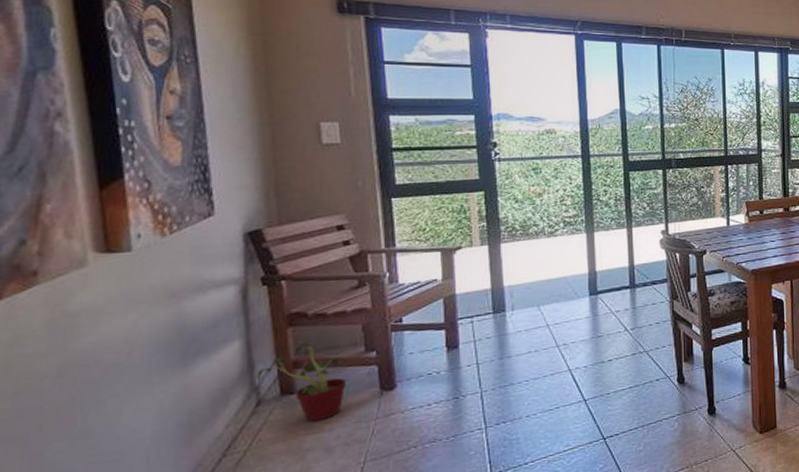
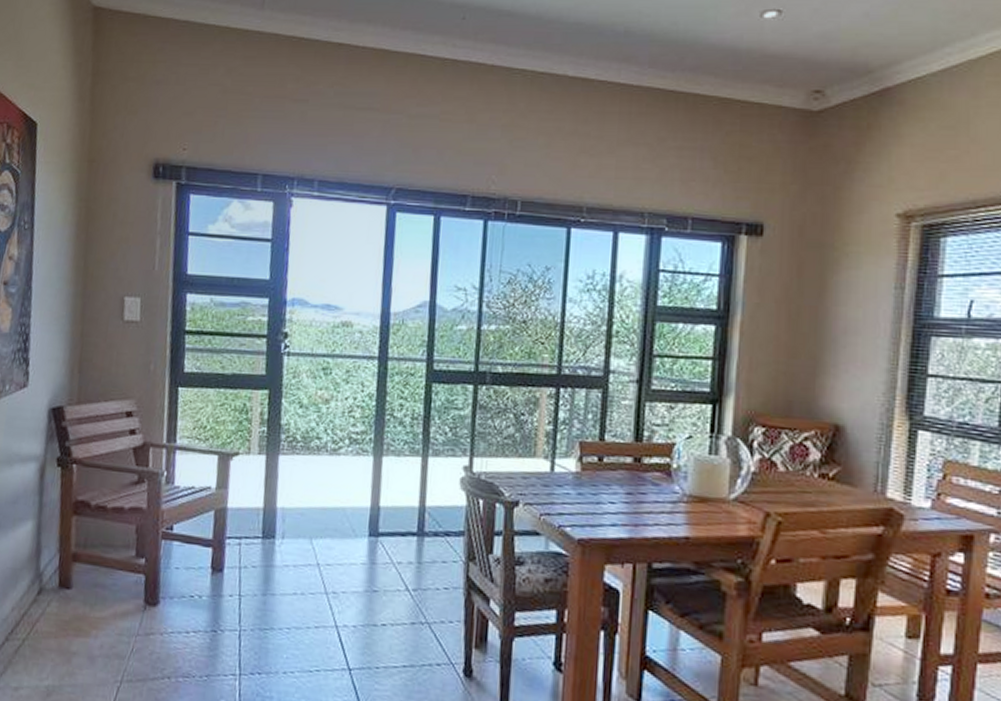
potted plant: present [253,341,349,422] -> none [39,532,120,624]

